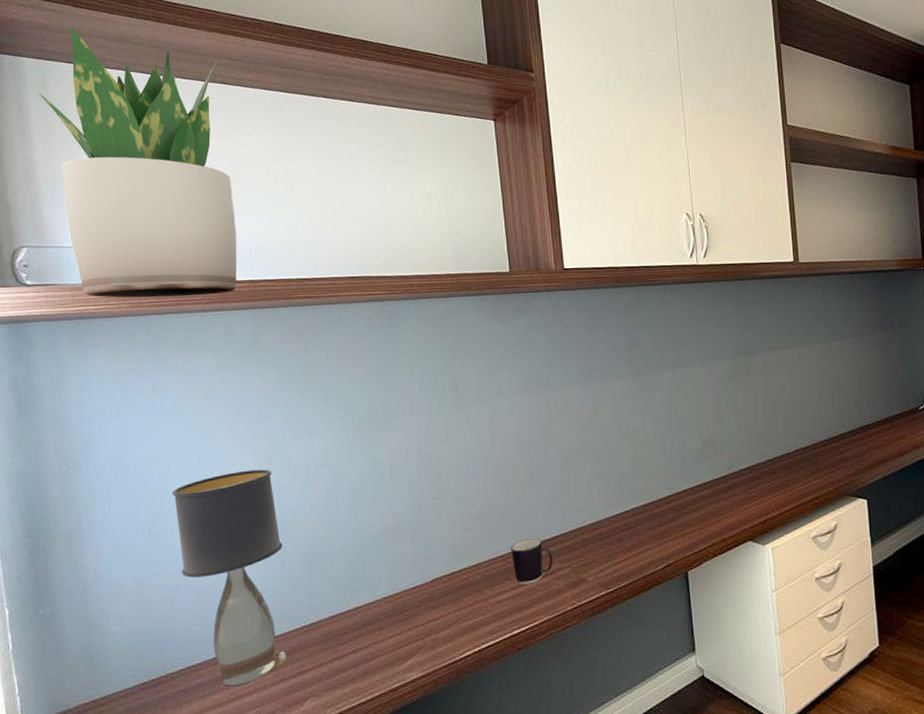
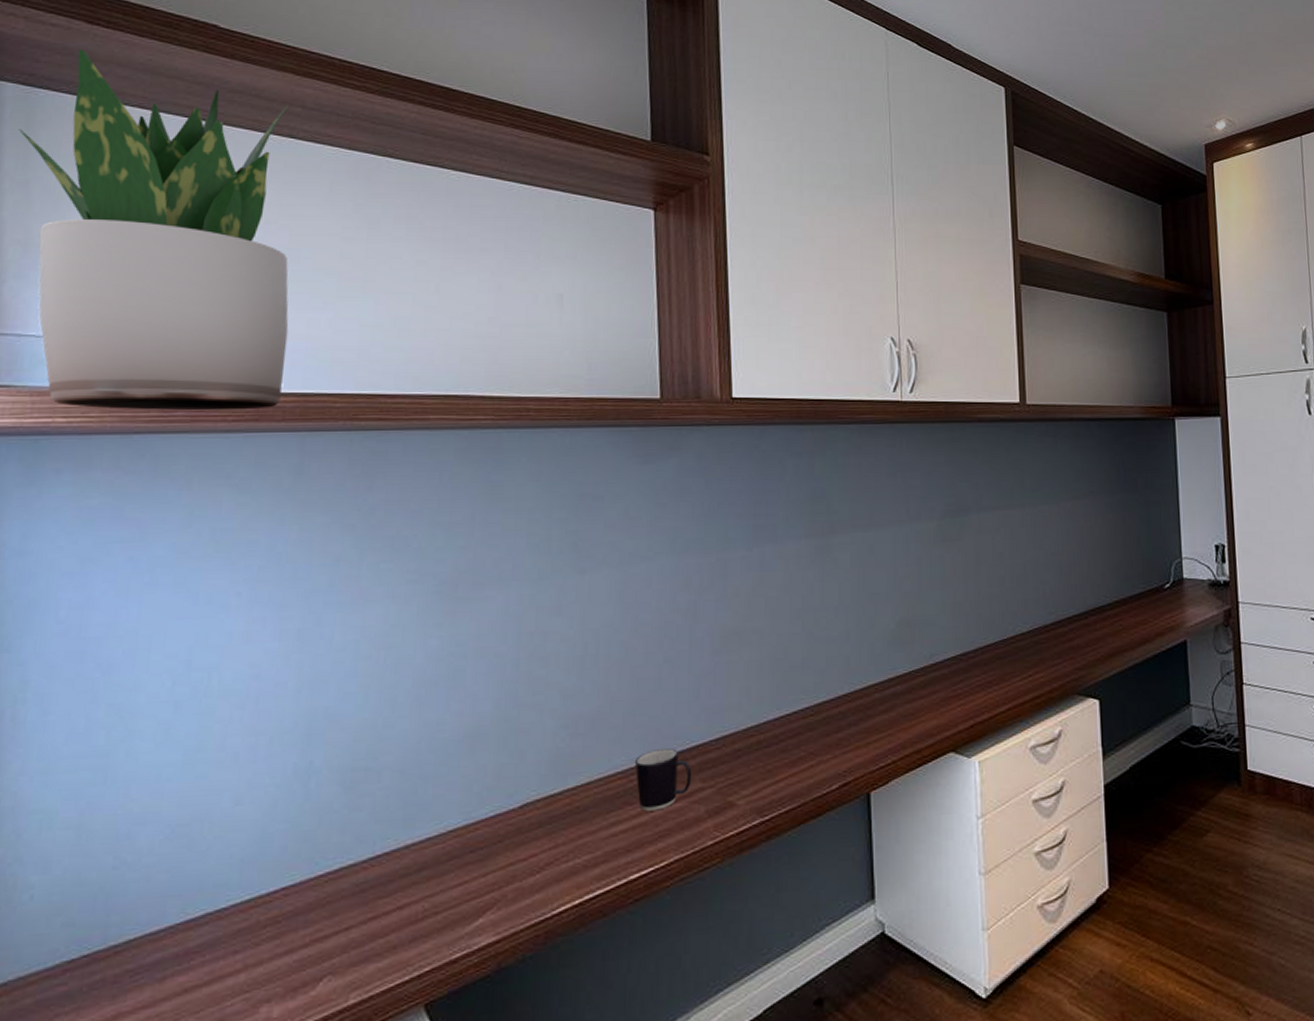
table lamp: present [172,469,287,687] -> none [149,650,308,963]

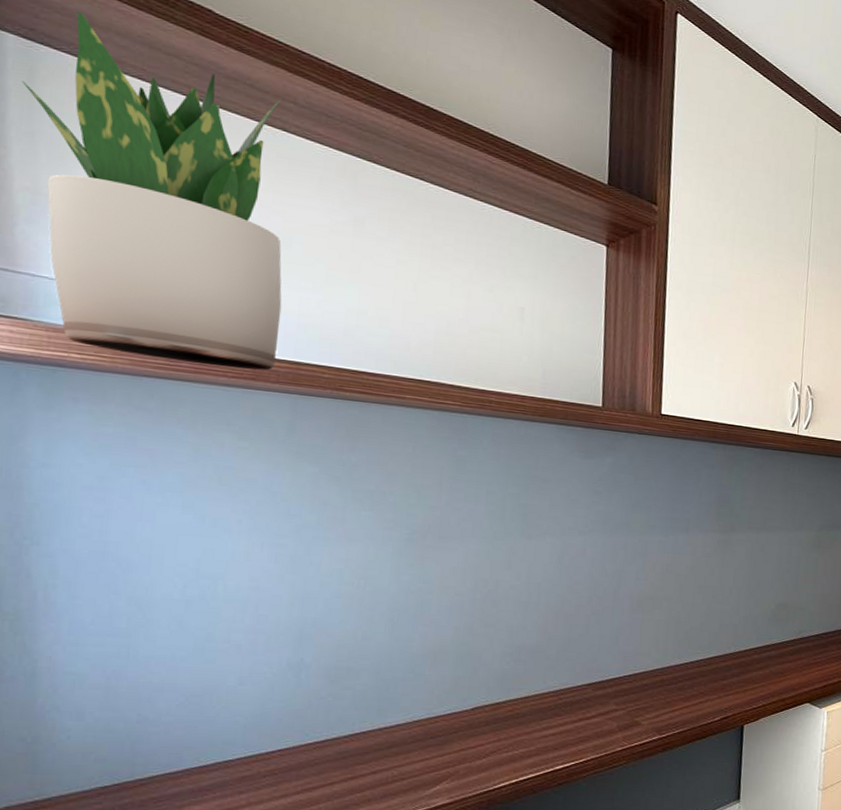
mug: present [634,748,692,811] -> none [563,678,609,722]

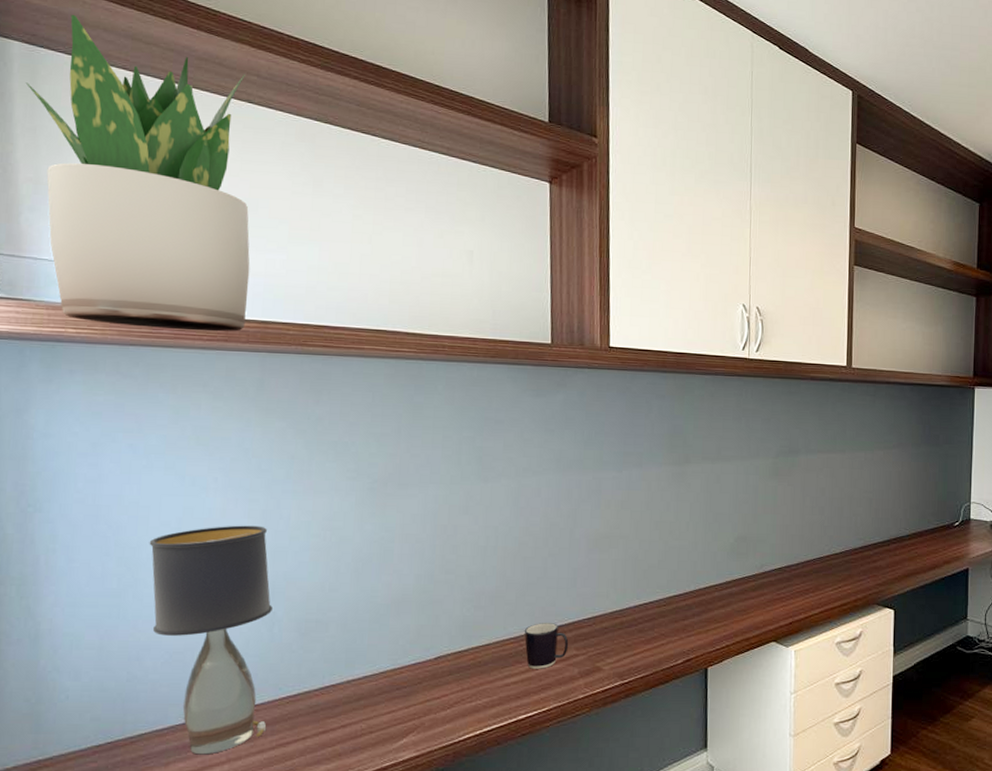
table lamp: none [163,569,300,798] -> present [149,525,272,755]
mug: none [563,678,609,722] -> present [524,623,569,669]

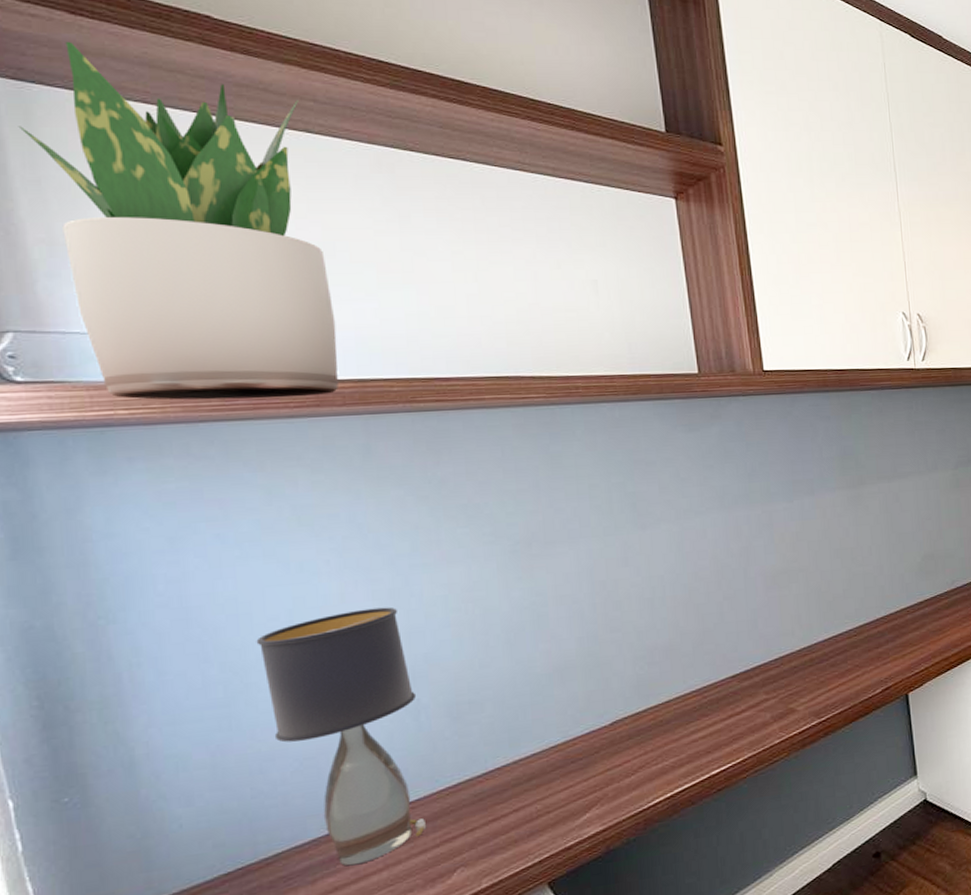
mug: present [524,623,569,669] -> none [706,669,757,721]

